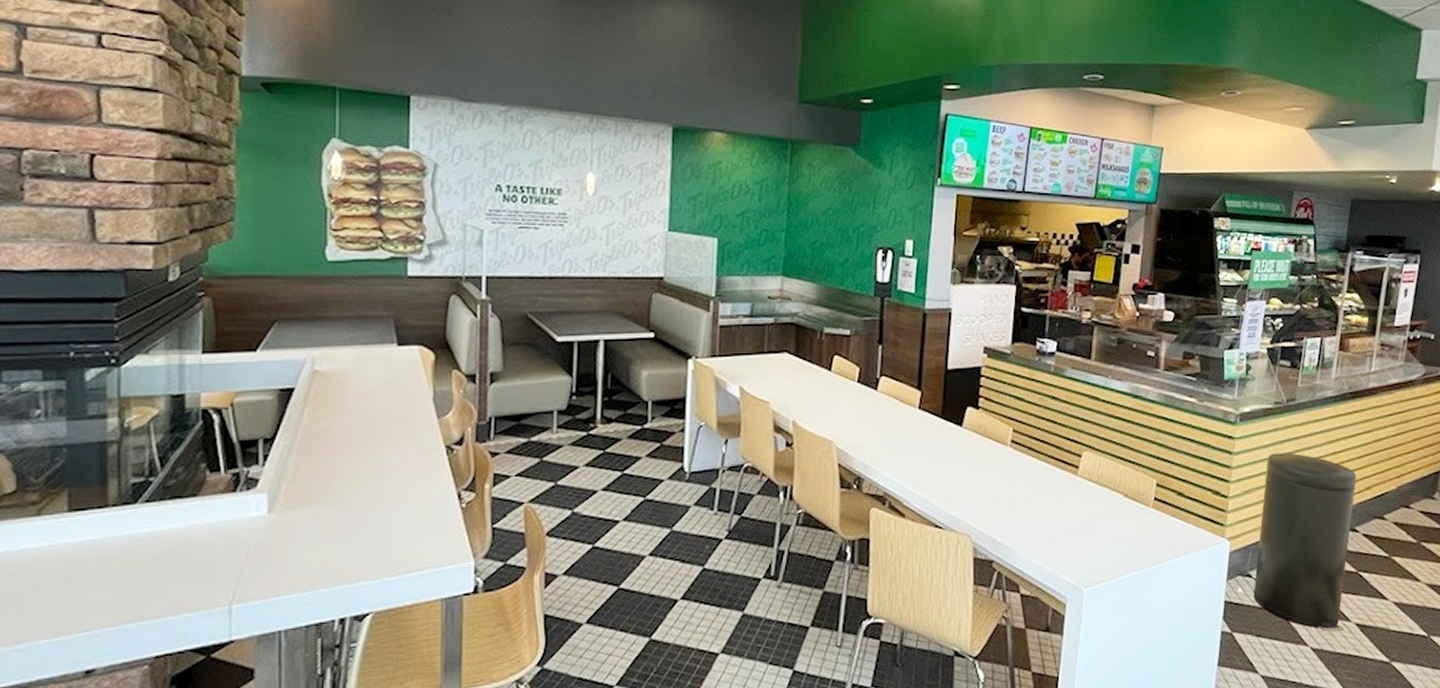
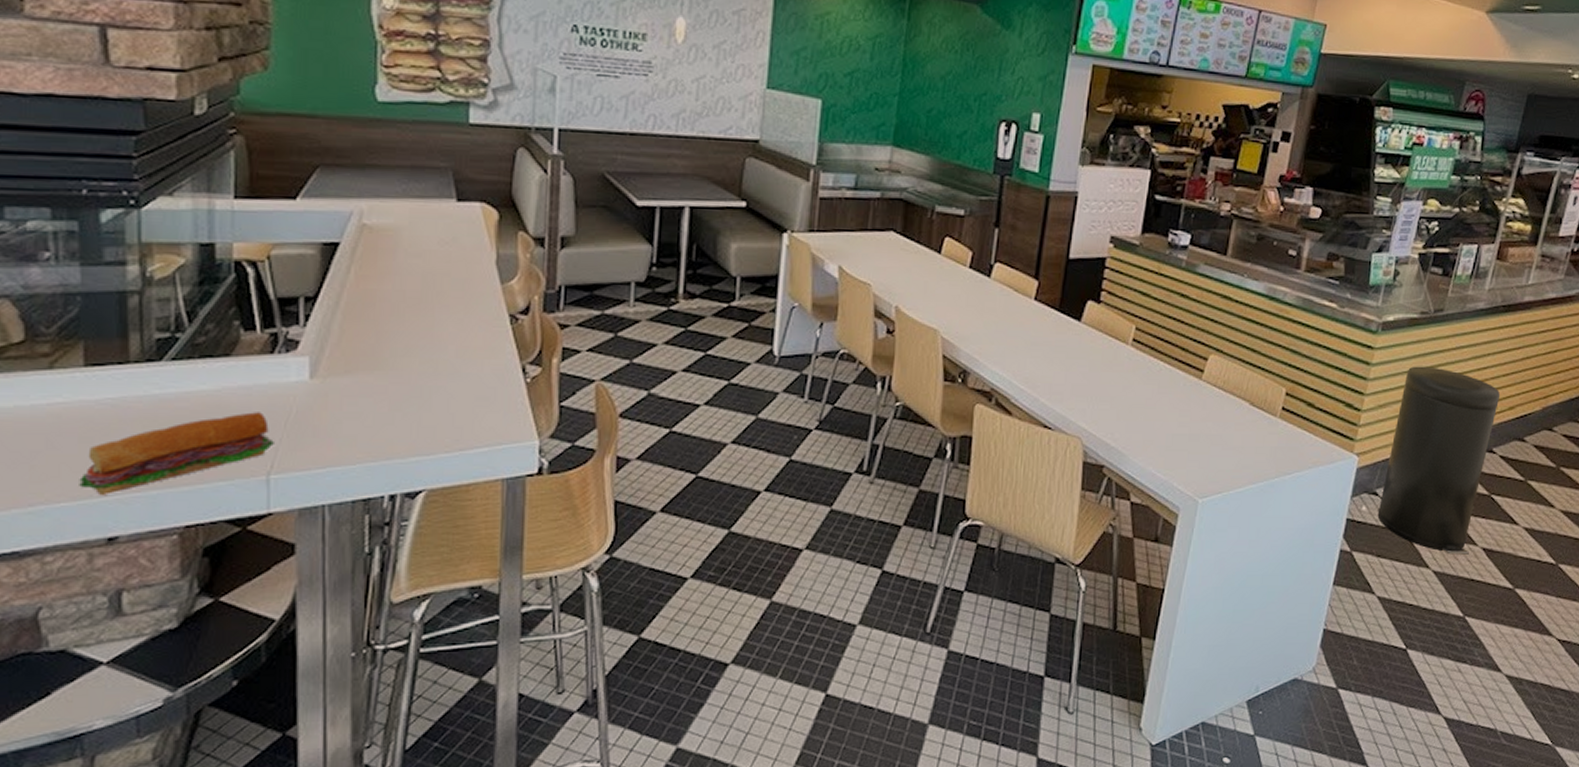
submarine sandwich: none [61,546,236,630] -> present [79,412,274,495]

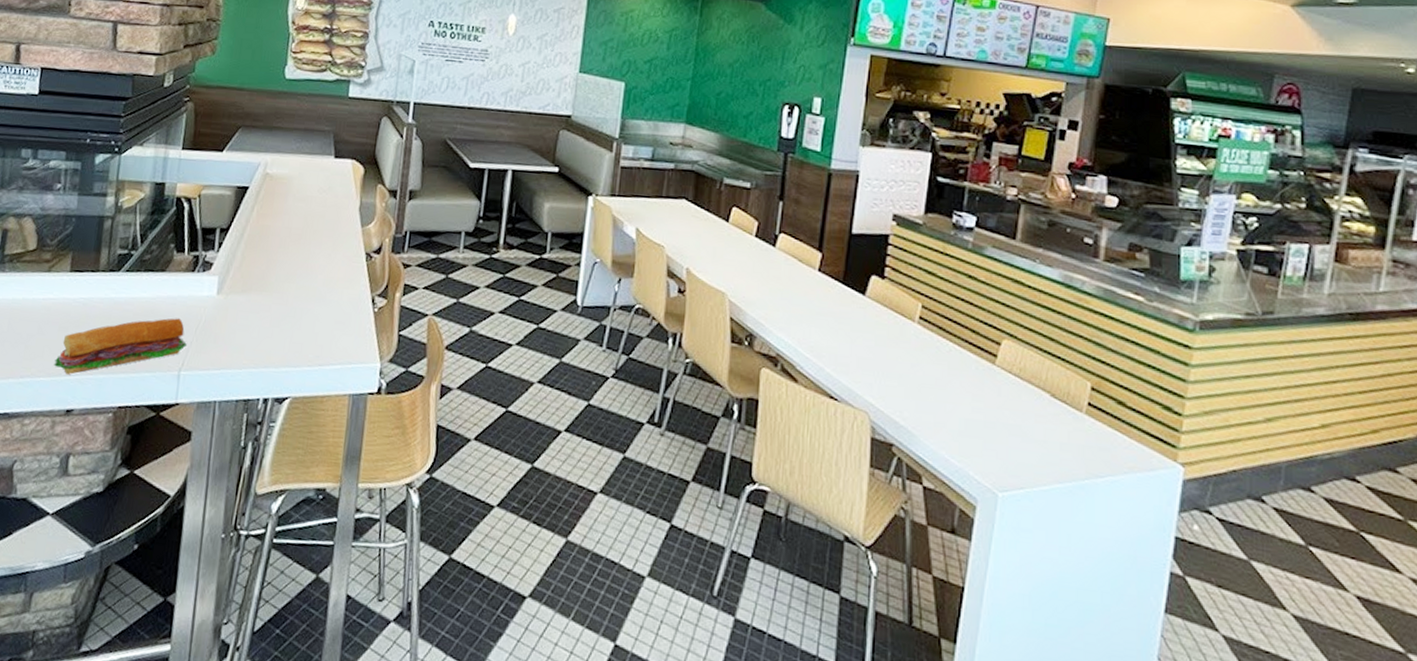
pedal bin: present [1377,366,1501,555] -> none [1213,372,1359,601]

